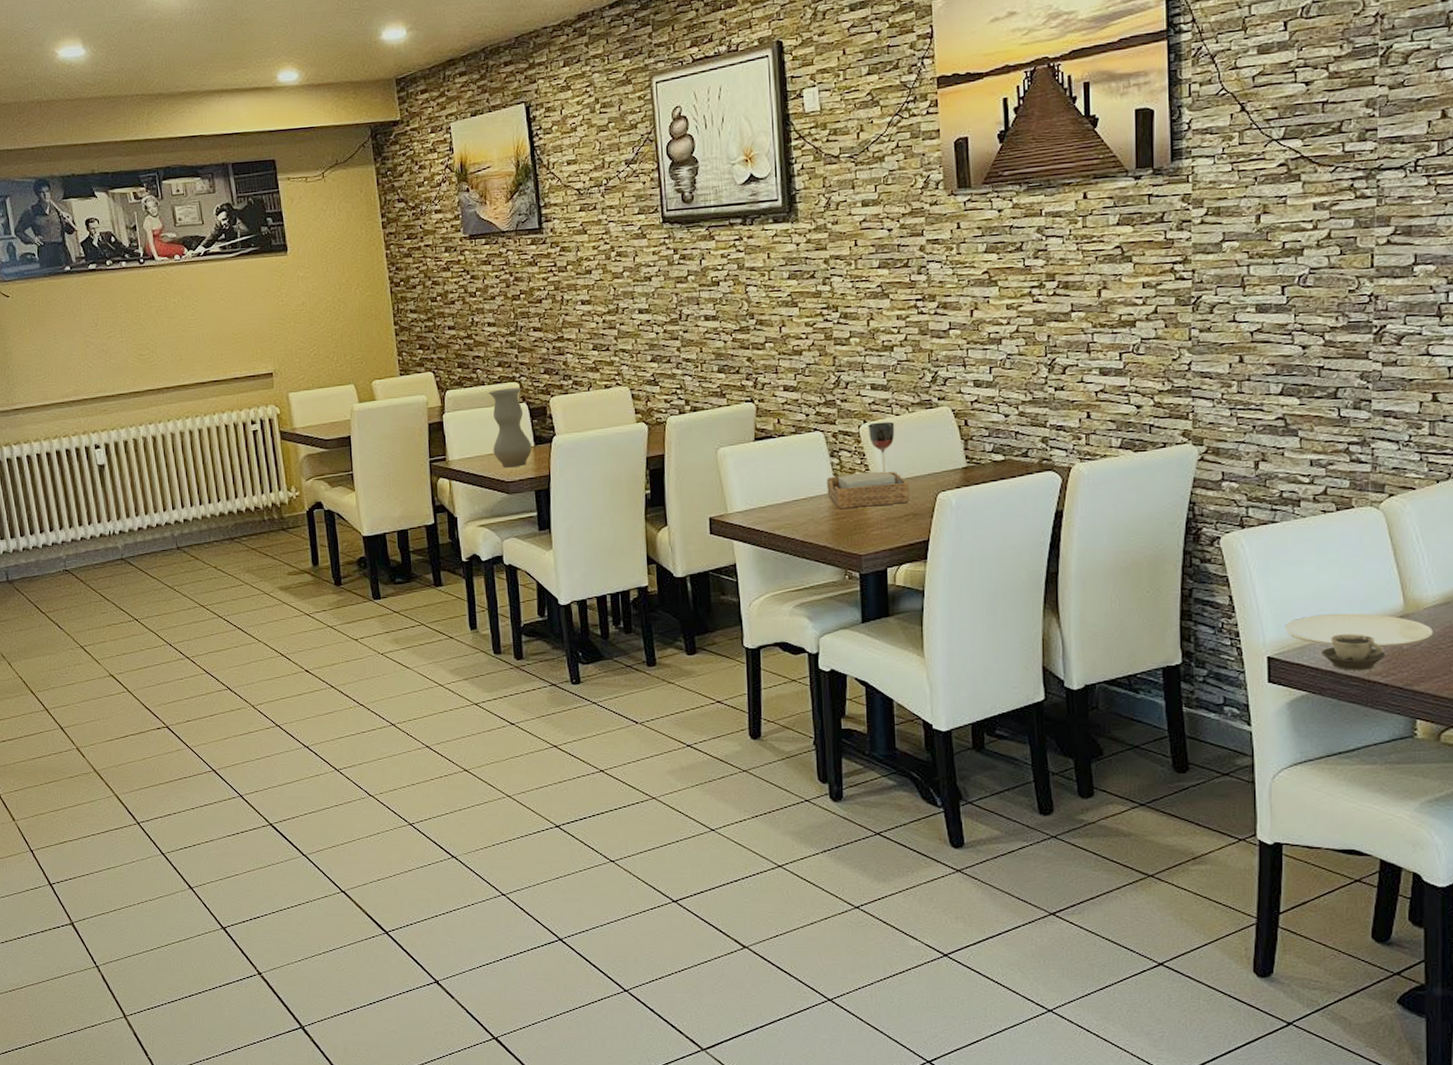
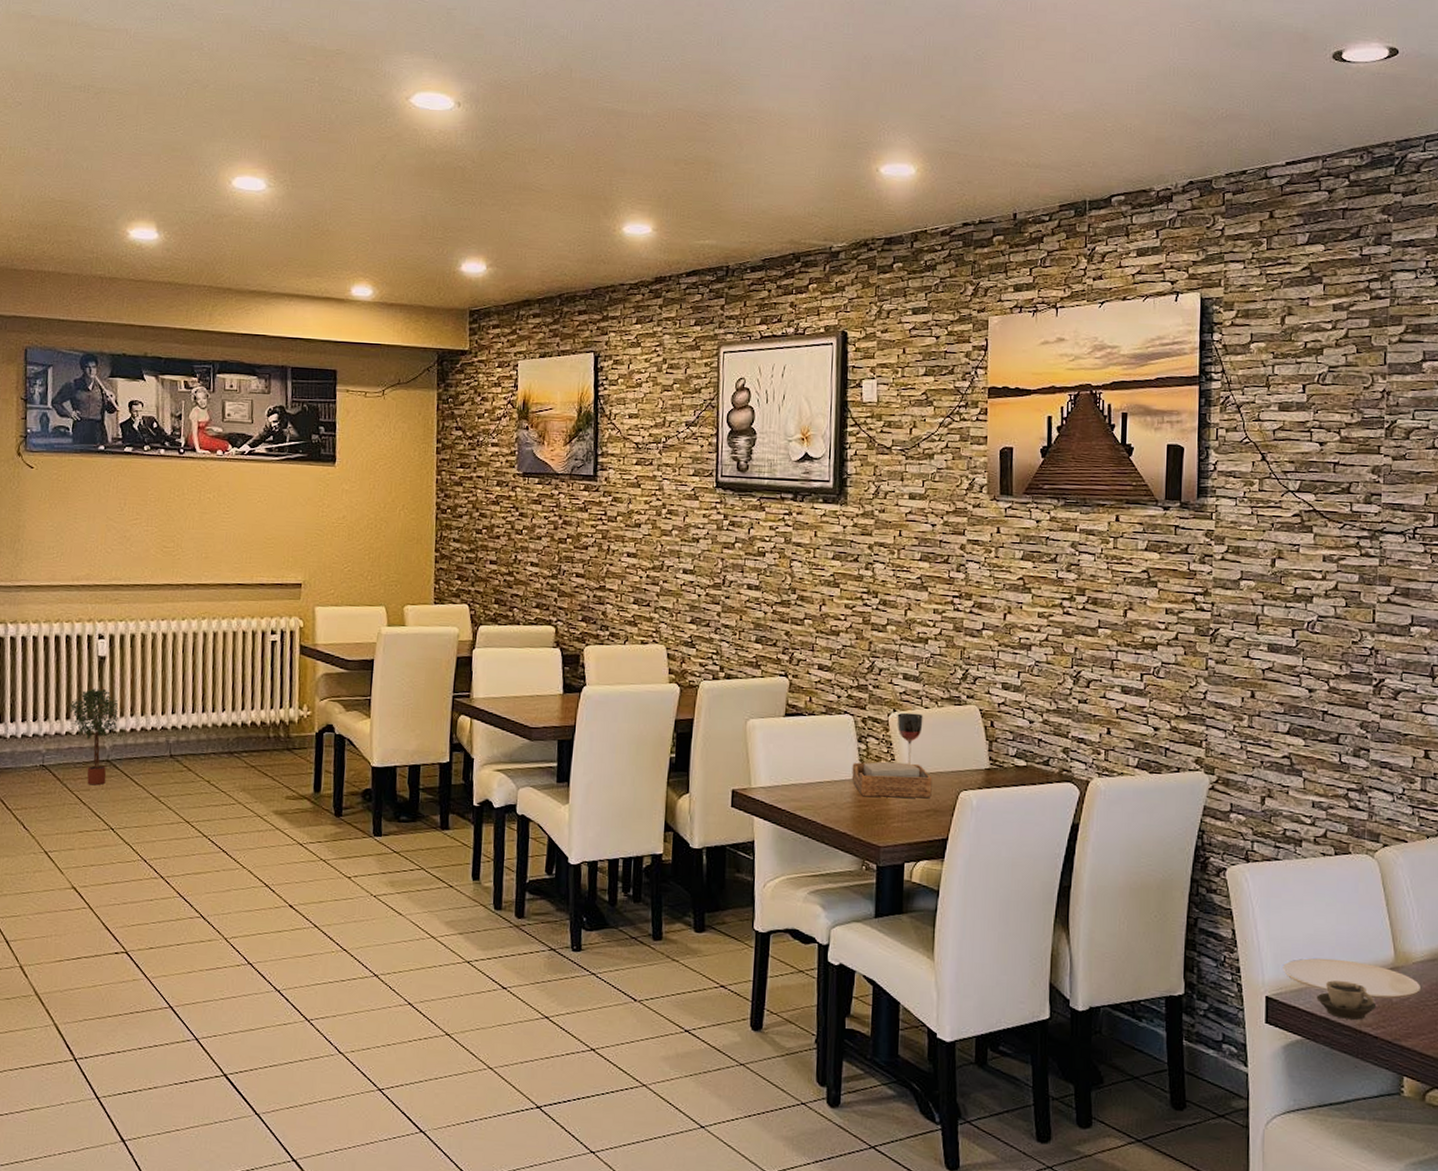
potted tree: none [80,495,128,583] -> present [69,688,121,786]
vase: present [489,387,532,468] -> none [520,631,560,713]

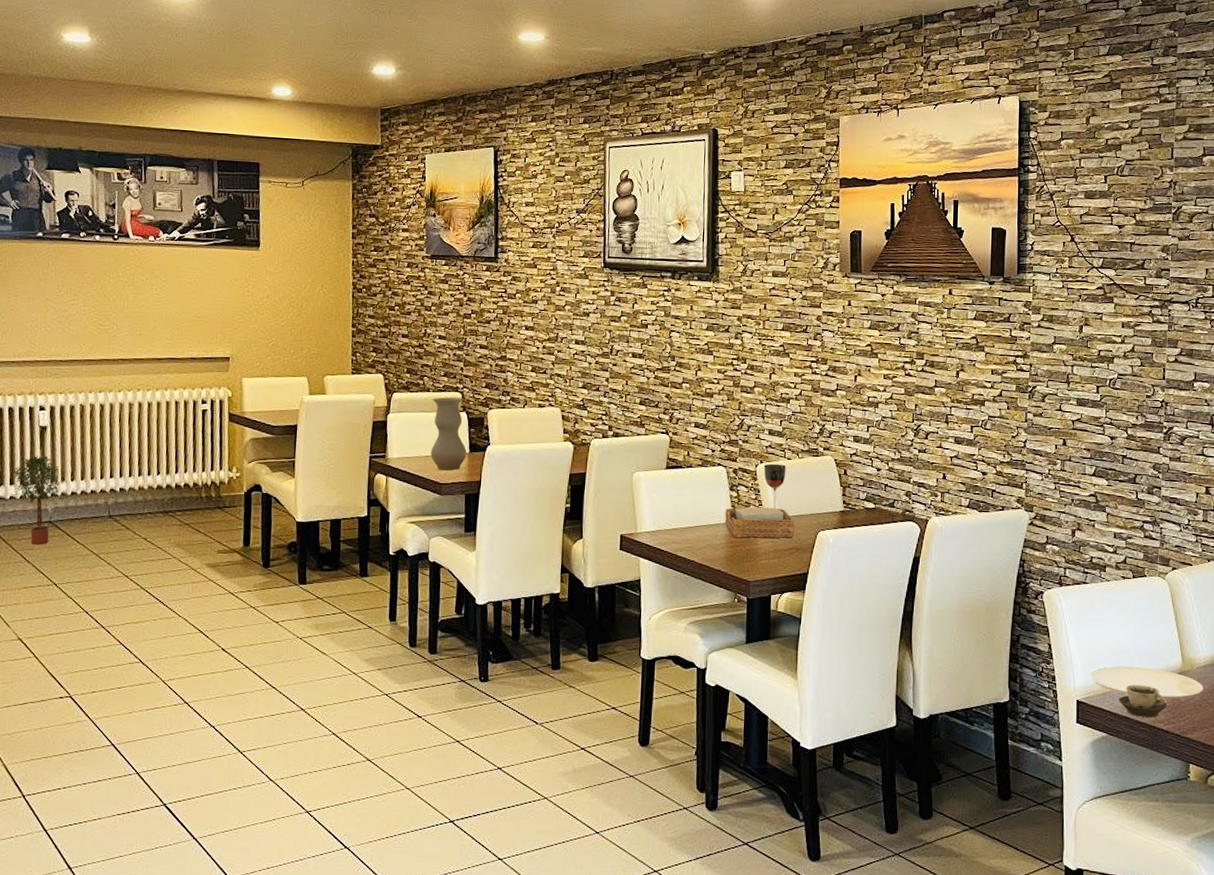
vase: none [520,631,560,713] -> present [430,397,467,471]

